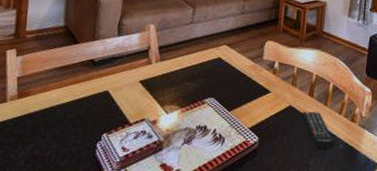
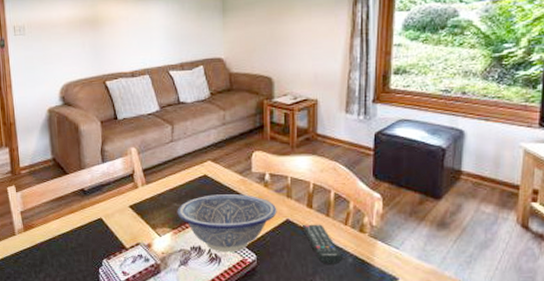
decorative bowl: none [187,77,282,134] -> present [177,194,277,253]

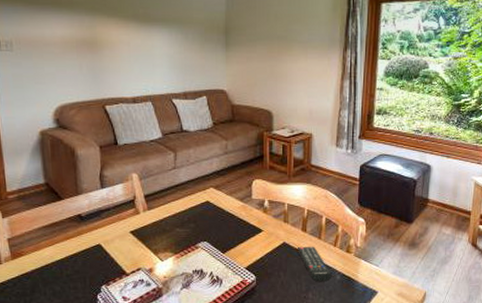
decorative bowl: present [177,194,277,253] -> none [179,220,275,275]

